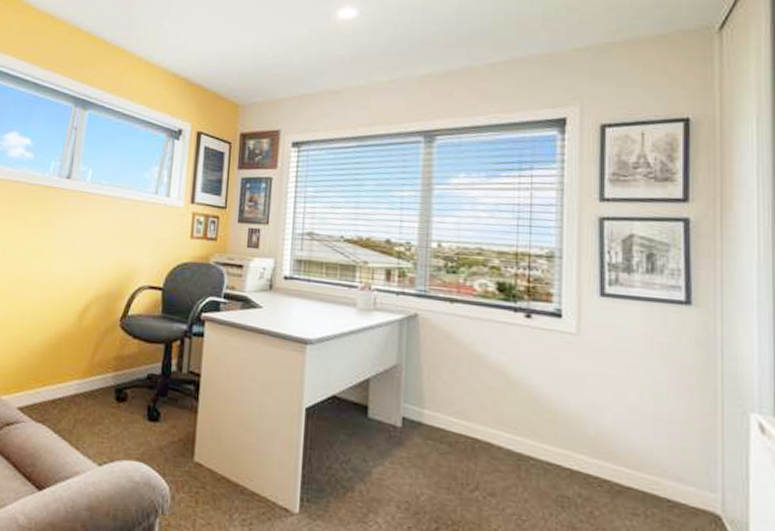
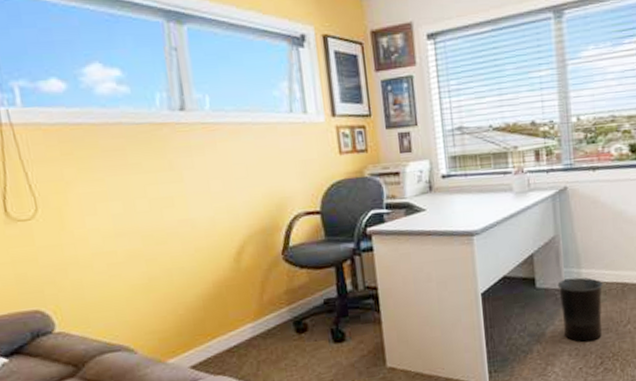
waste bin: none [393,416,449,499] -> present [557,277,604,342]

